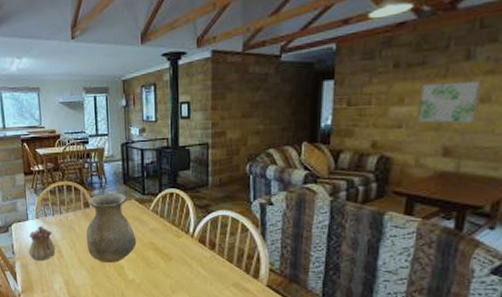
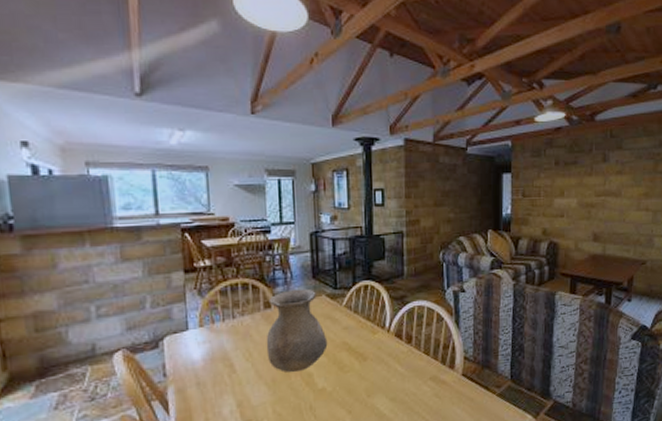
teapot: present [29,226,56,261] -> none [188,336,226,382]
wall art: present [416,79,483,125] -> none [573,177,615,214]

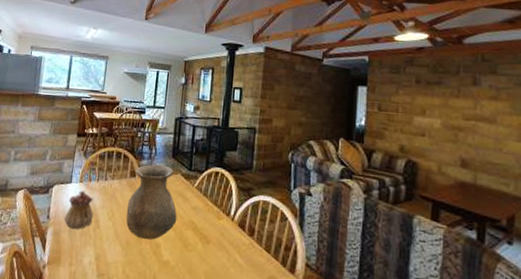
teapot: none [188,336,226,382] -> present [64,191,94,230]

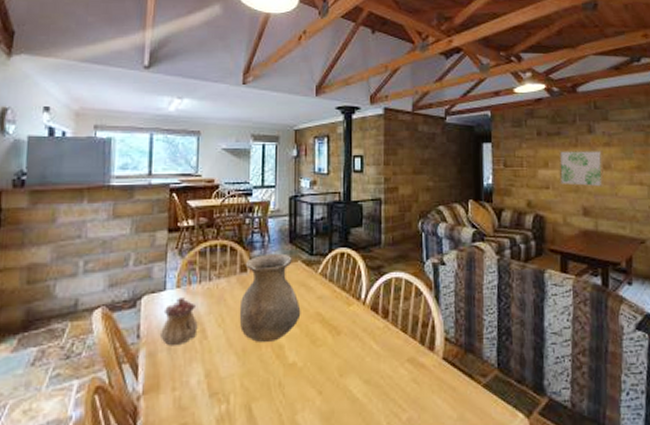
wall art: none [436,99,489,141] -> present [558,149,604,187]

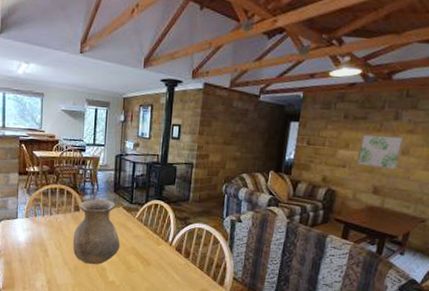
teapot: present [161,298,198,346] -> none [14,225,42,259]

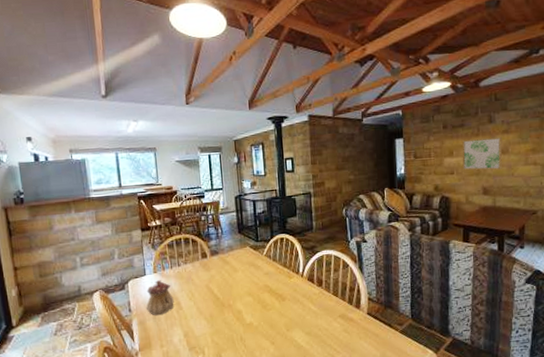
teapot: none [14,225,42,259] -> present [146,280,174,316]
vase: present [72,199,120,265] -> none [204,241,253,310]

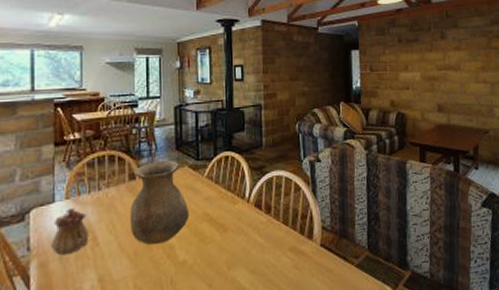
vase: none [204,241,253,310] -> present [129,160,190,245]
wall art: present [462,136,503,171] -> none [416,53,455,87]

